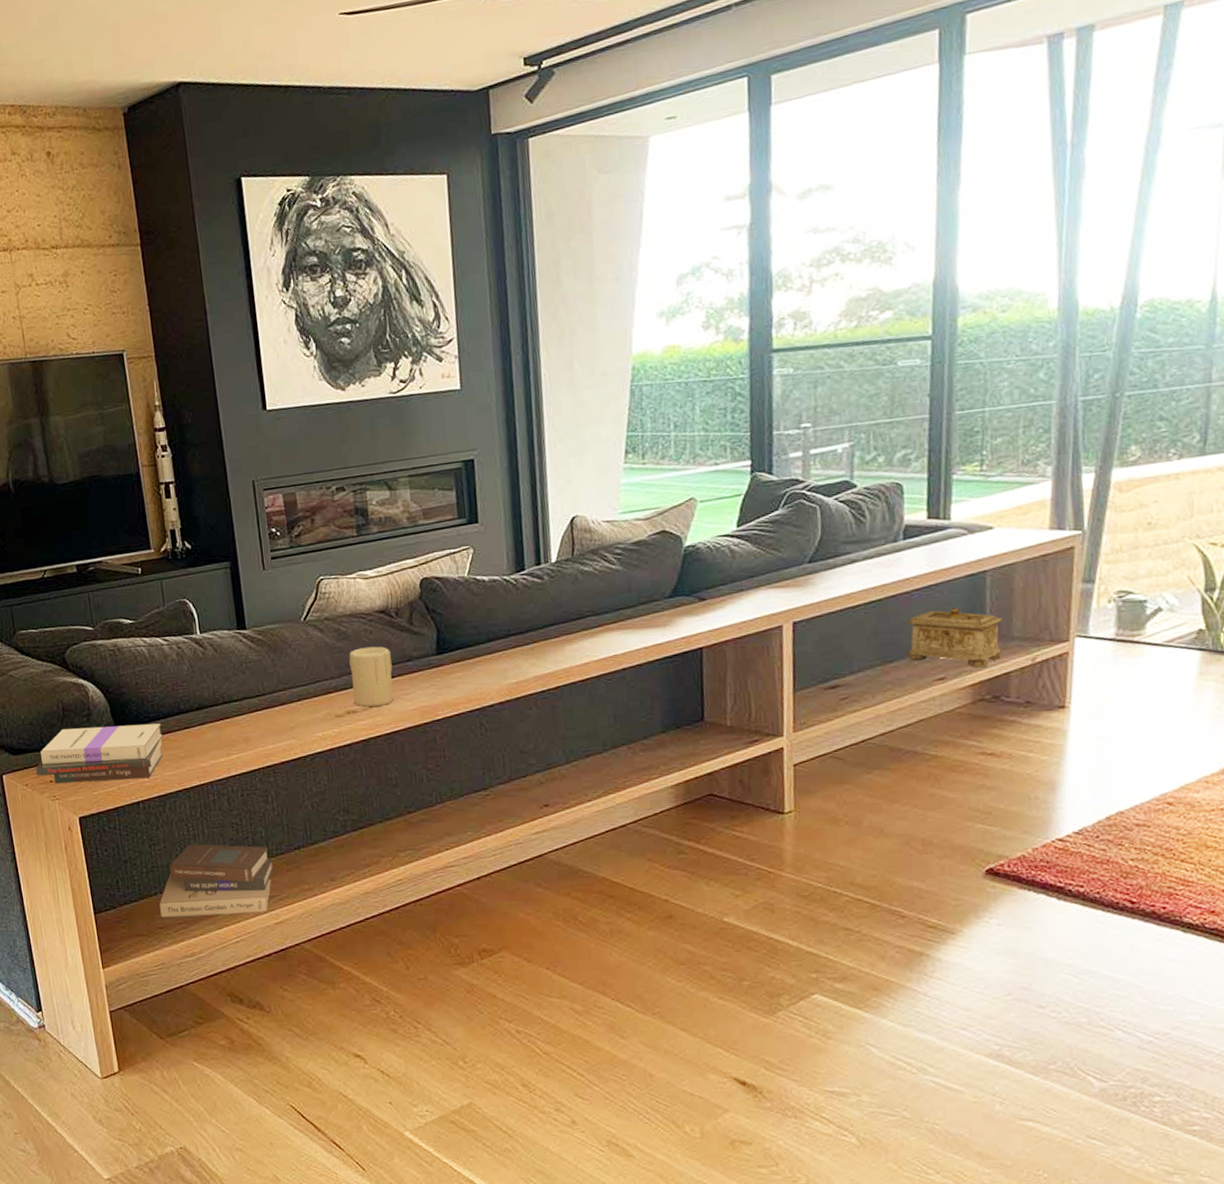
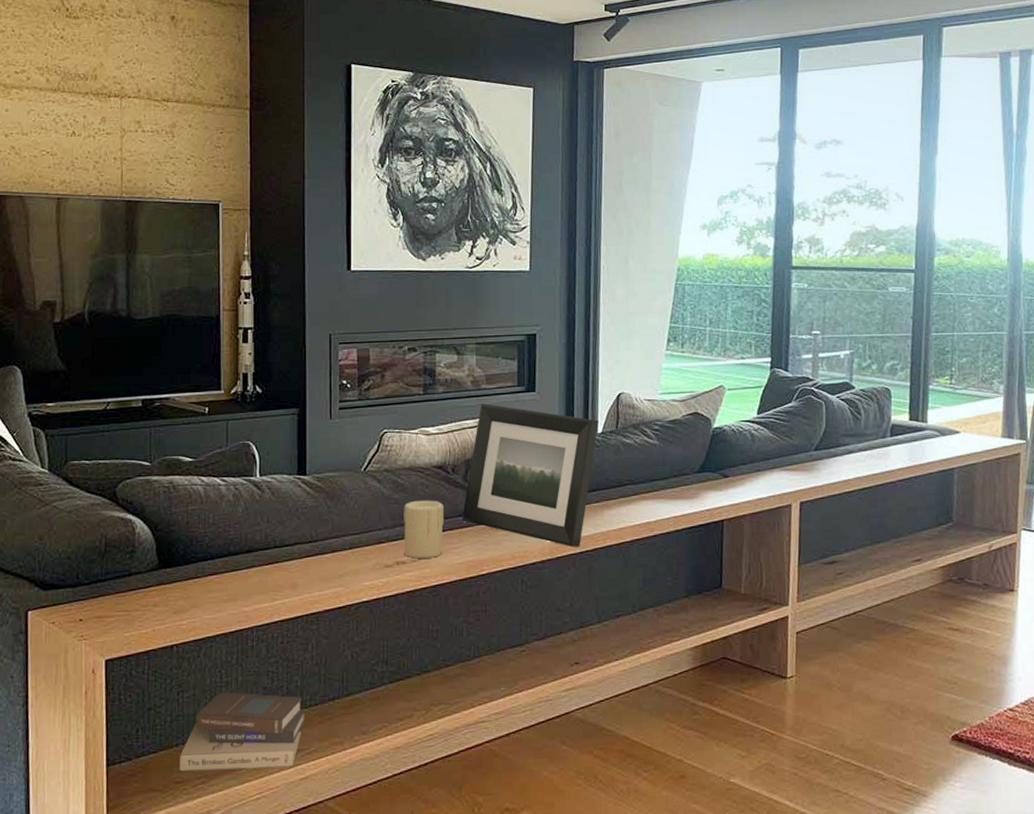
books: present [36,723,163,784] -> none [66,564,208,623]
picture frame: none [410,540,552,687] -> present [462,404,599,547]
decorative box: present [907,608,1002,668] -> none [892,498,966,552]

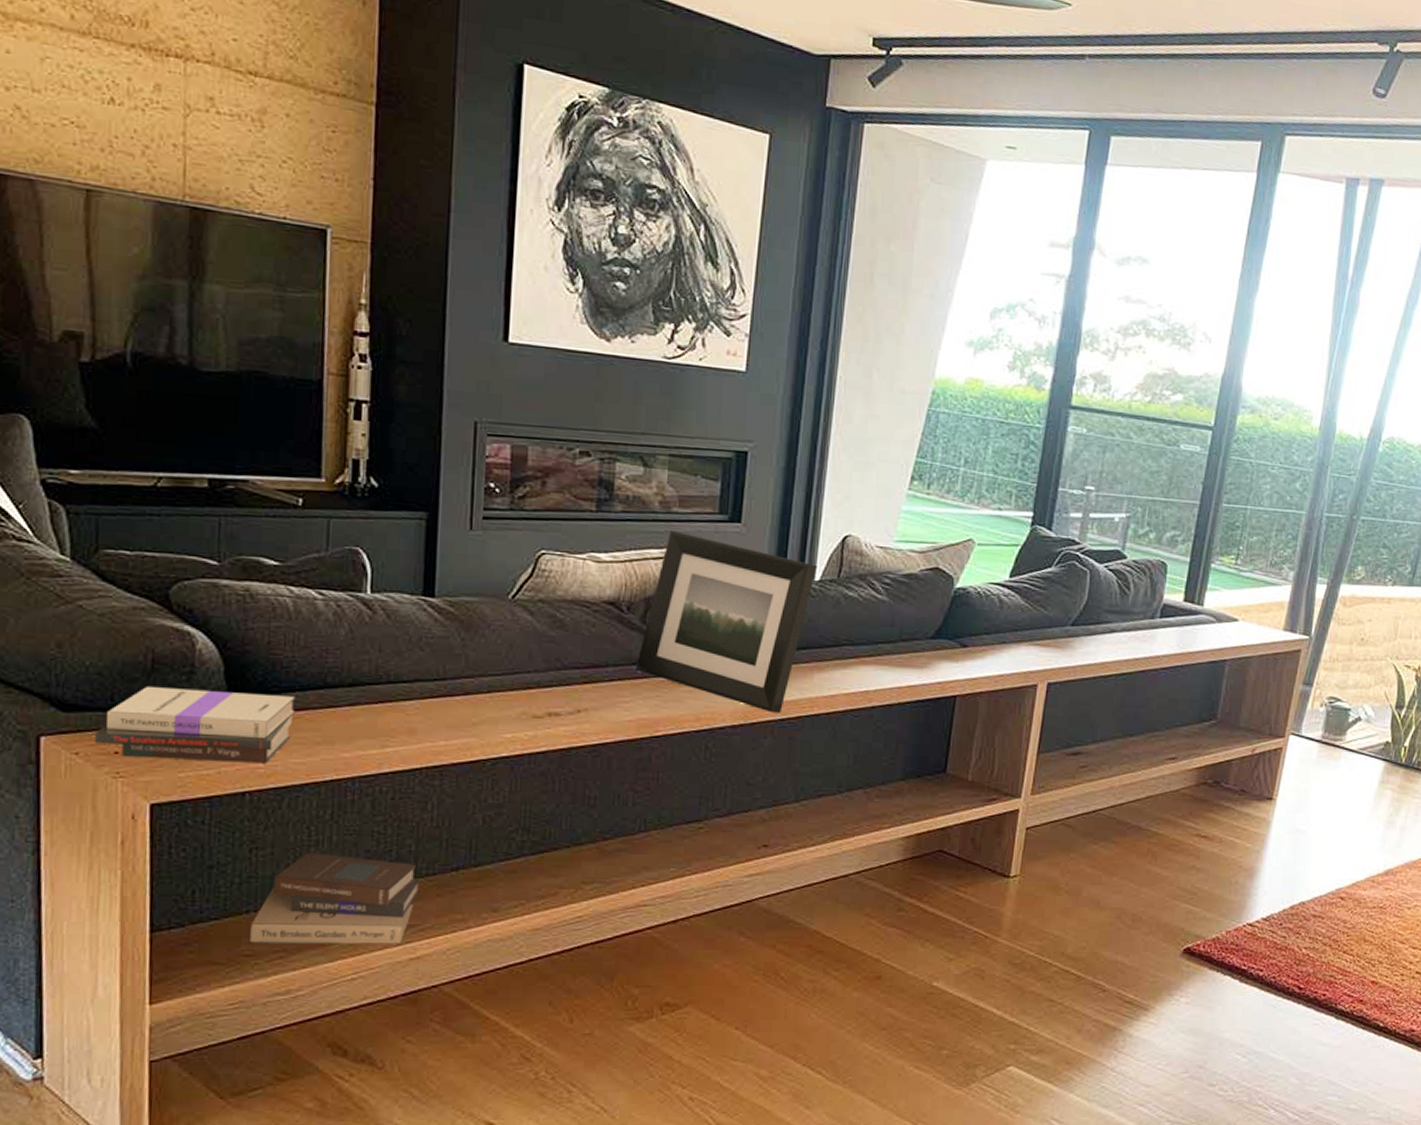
books: none [66,564,208,623] -> present [95,685,296,764]
candle: present [404,500,445,559] -> none [558,641,615,712]

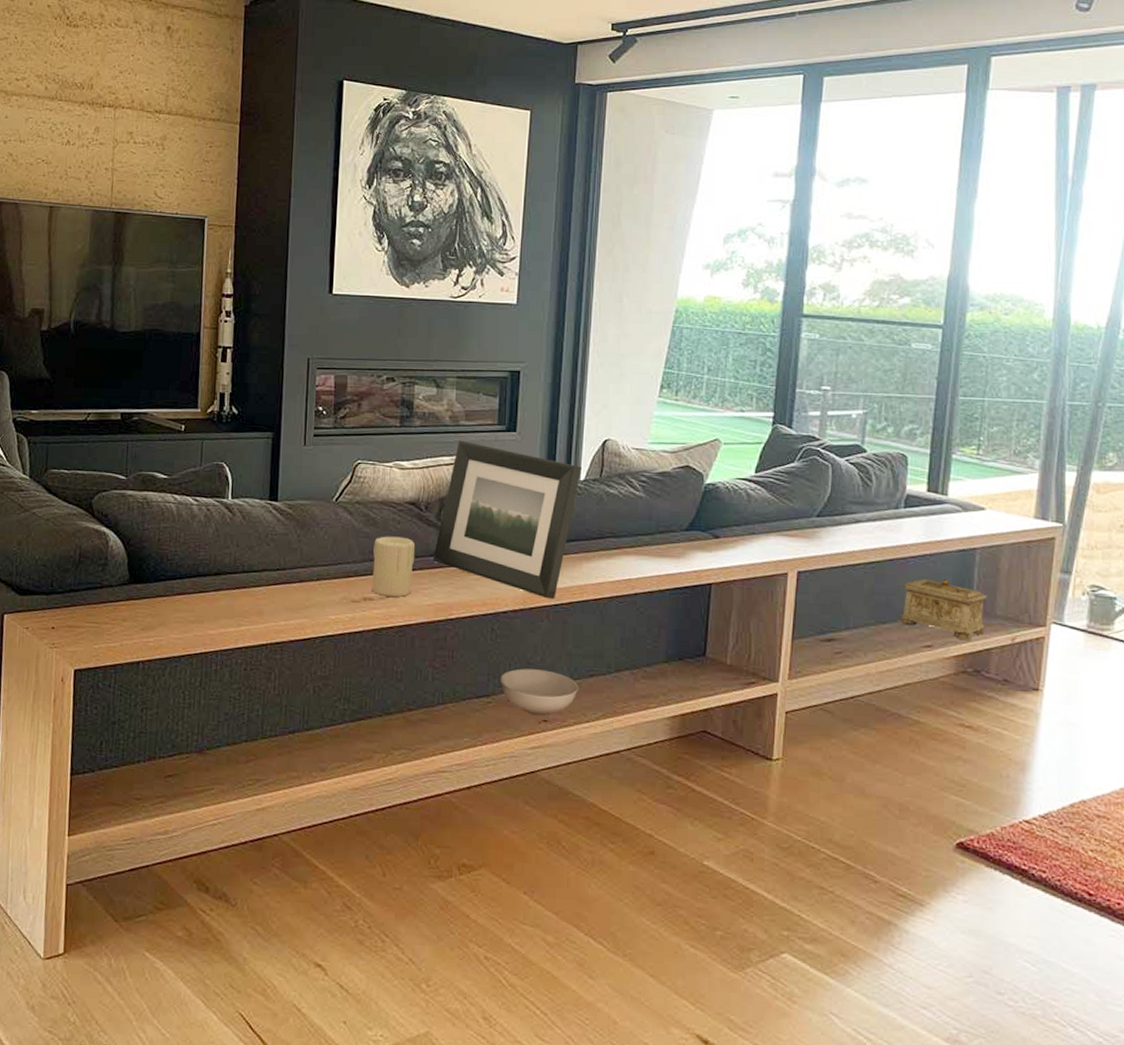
books: present [95,685,296,764] -> none [39,575,177,638]
books: present [250,851,420,944] -> none [140,712,265,796]
candle: none [558,641,615,712] -> present [372,536,416,597]
bowl: none [713,790,806,841] -> present [499,668,579,716]
decorative box: none [1147,690,1233,753] -> present [900,578,987,641]

